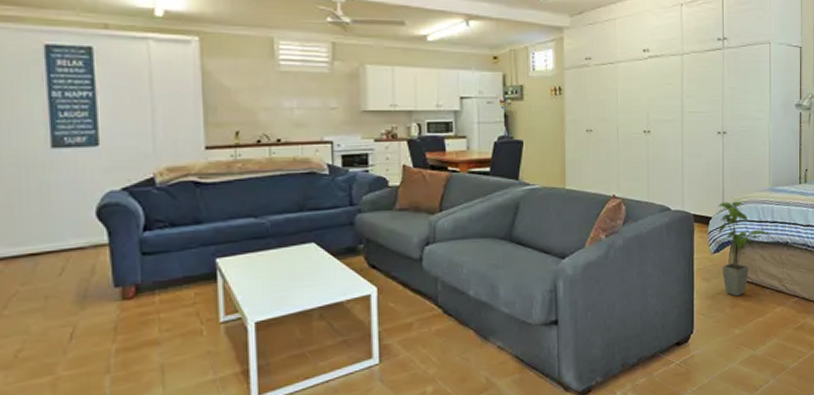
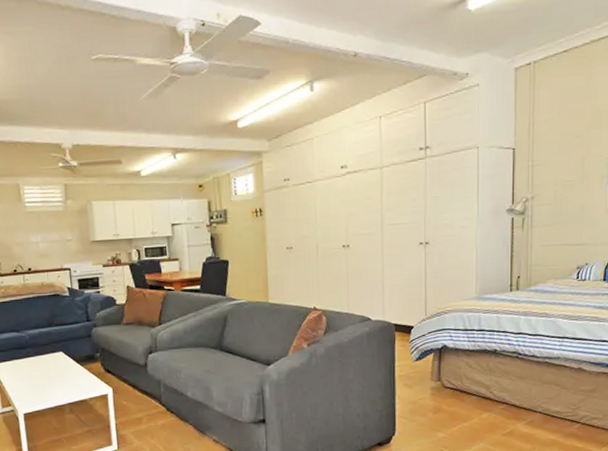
house plant: present [718,201,770,297] -> none [420,310,477,402]

